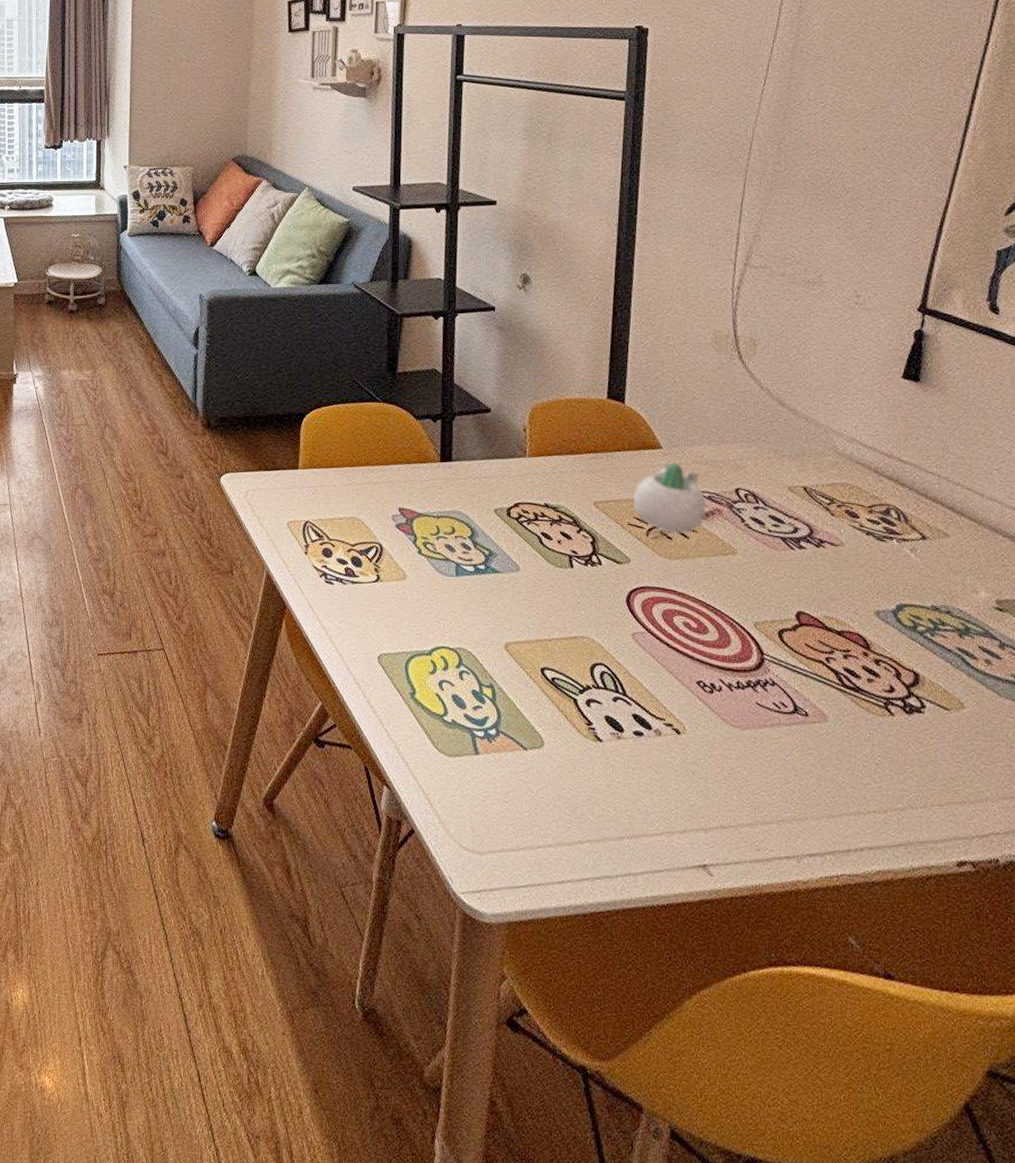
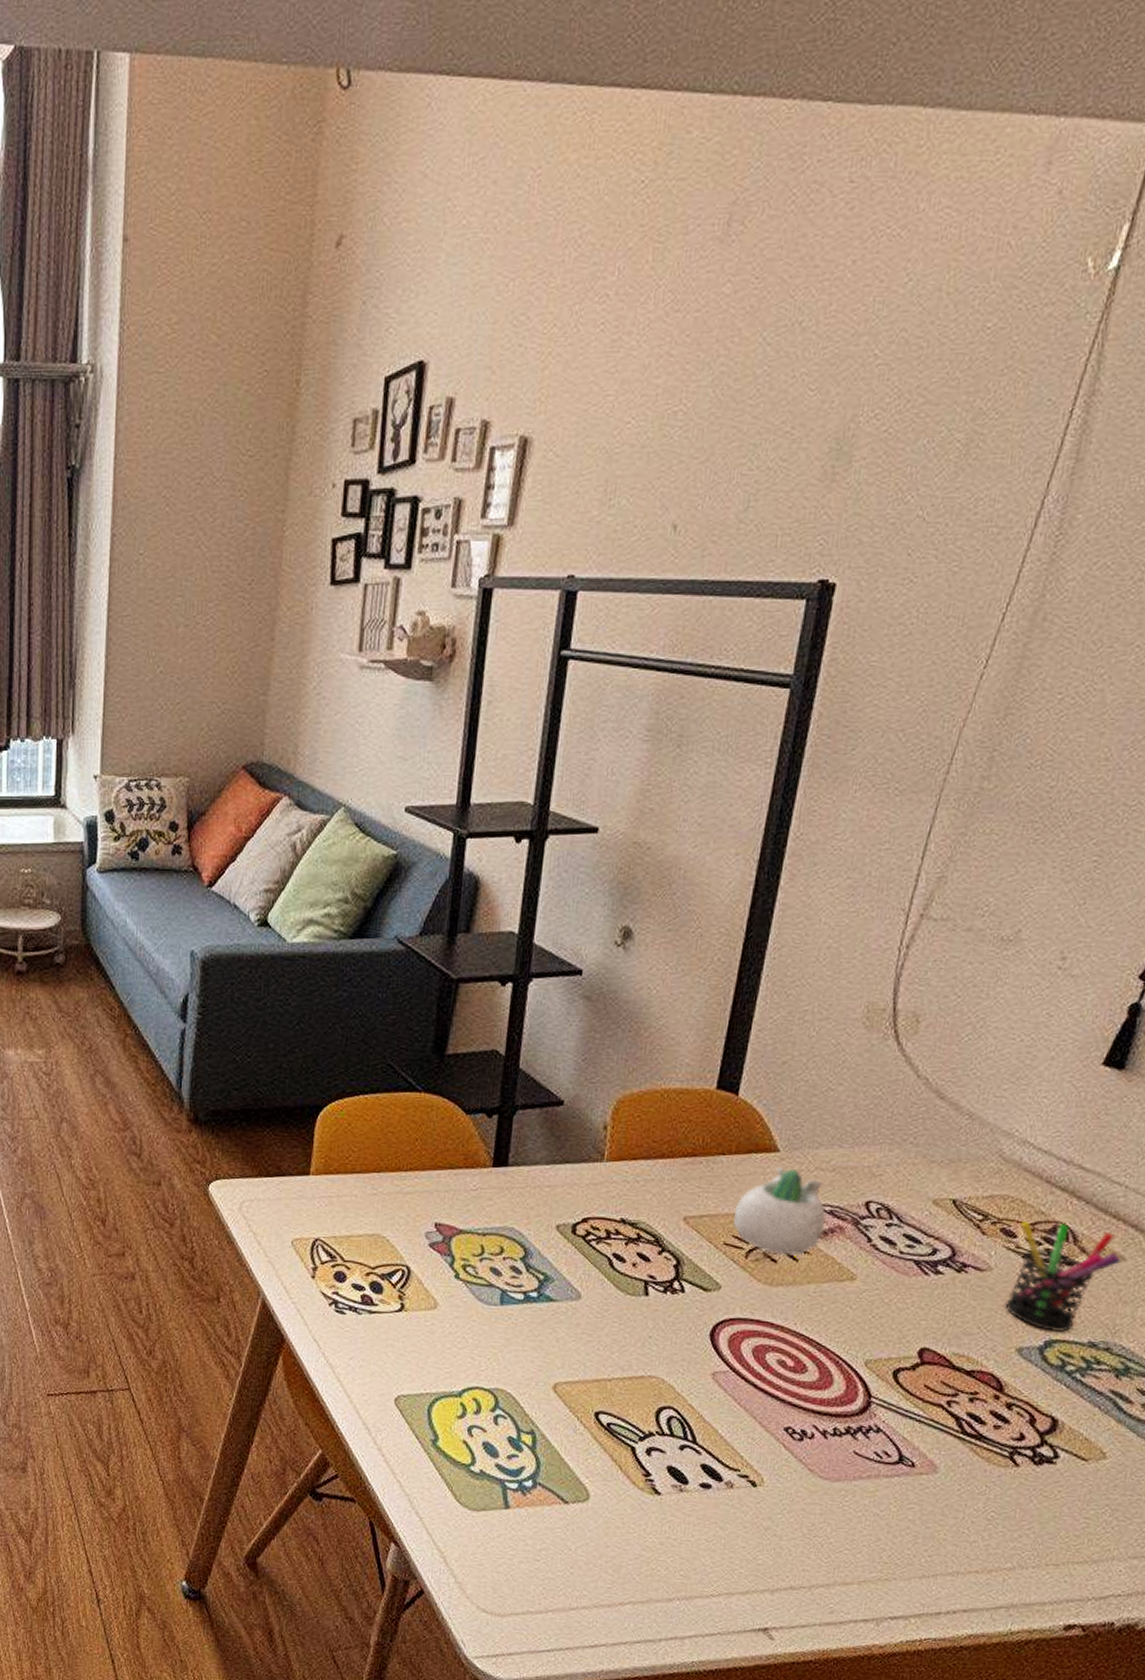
pen holder: none [859,505,946,598] -> present [1005,1222,1121,1333]

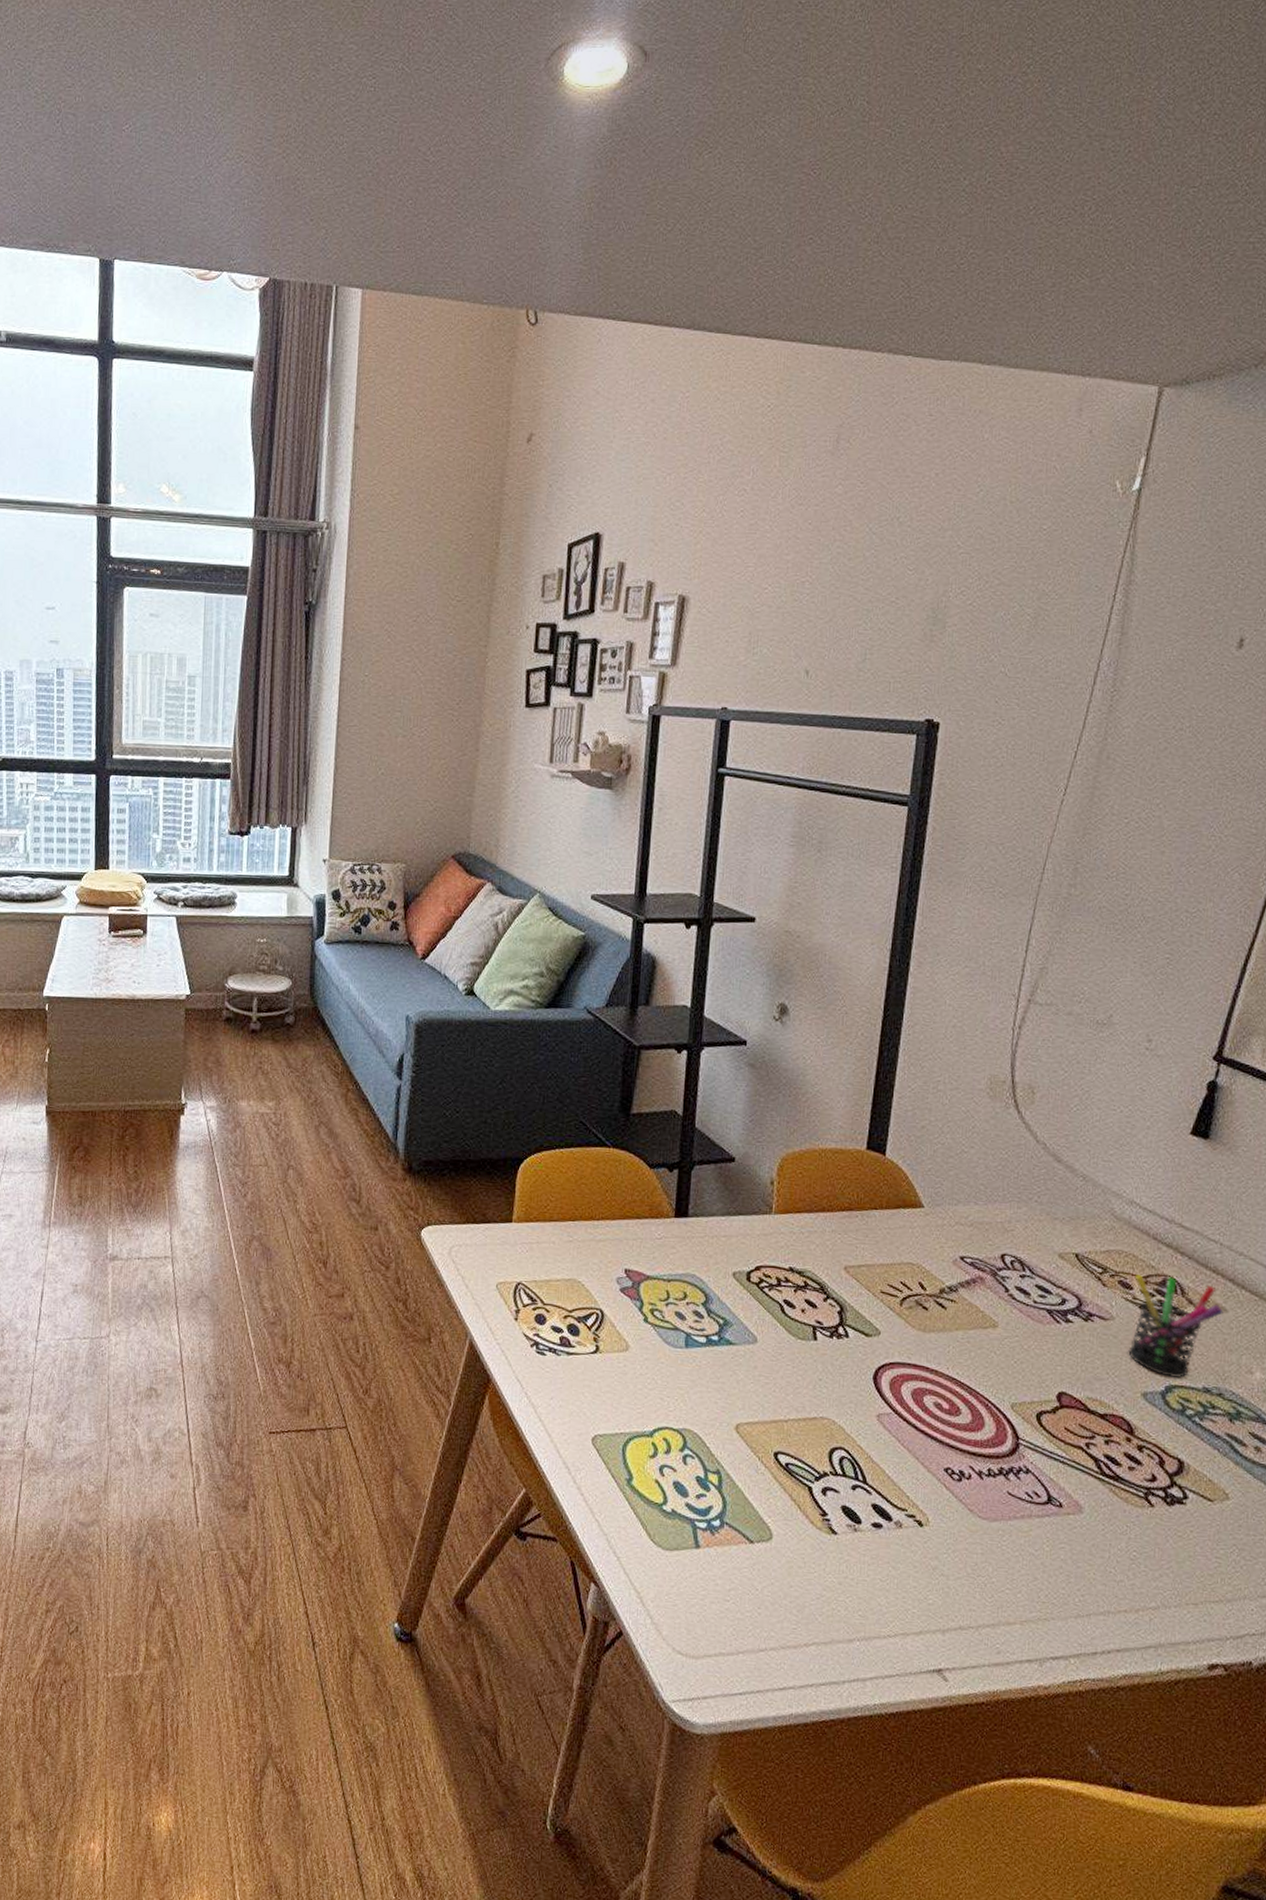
succulent planter: present [733,1166,826,1255] -> none [888,1221,968,1304]

